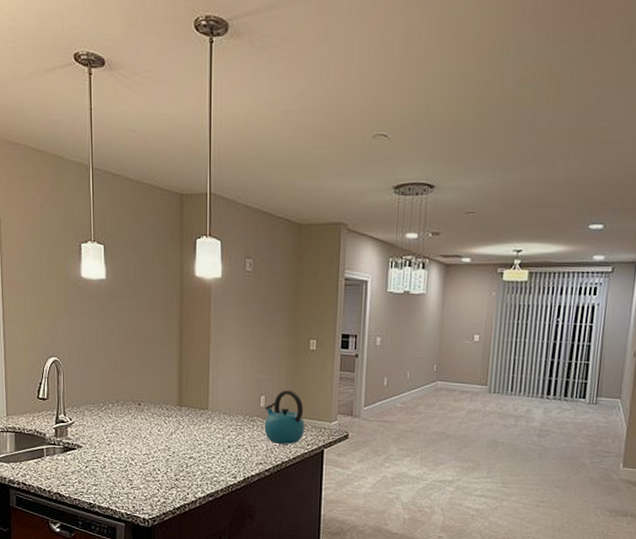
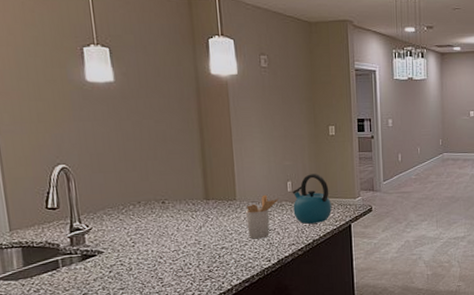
utensil holder: none [215,407,250,453] -> present [245,194,279,239]

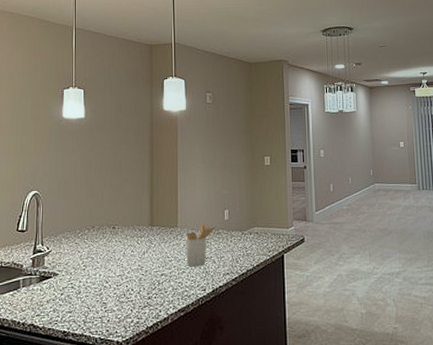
kettle: present [292,174,332,224] -> none [228,202,265,253]

